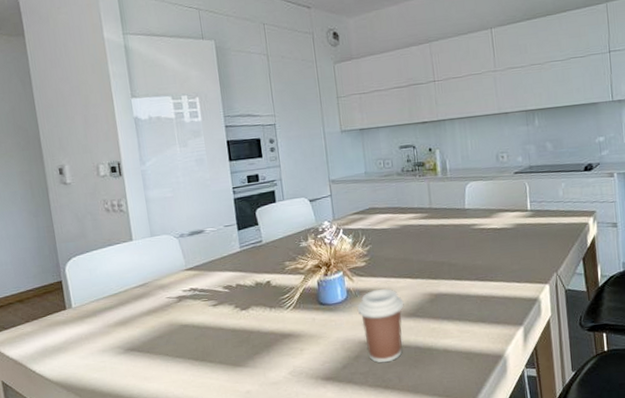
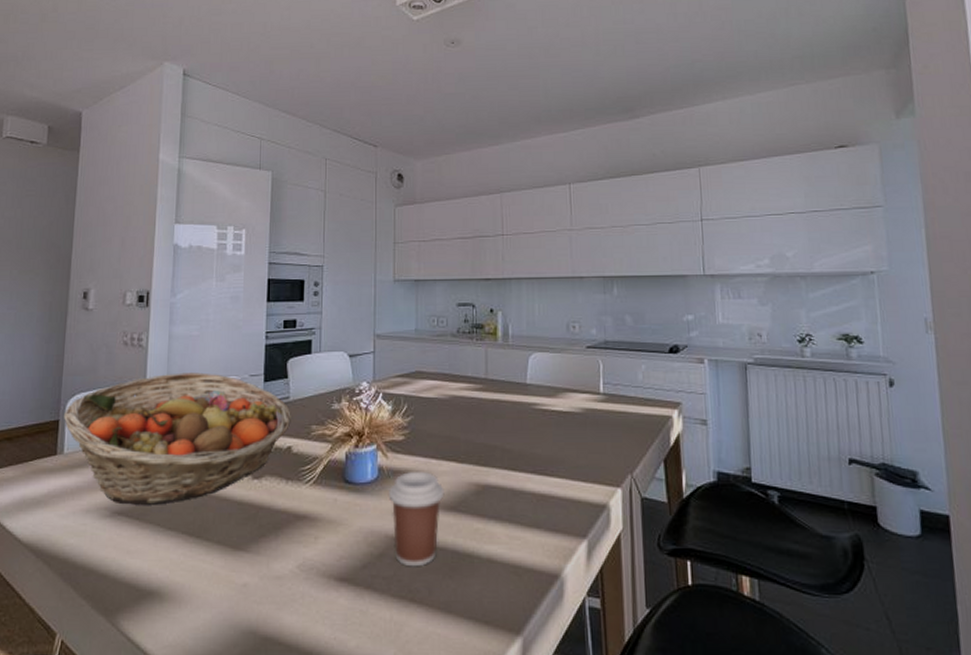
fruit basket: none [65,228,267,342] -> present [64,372,291,505]

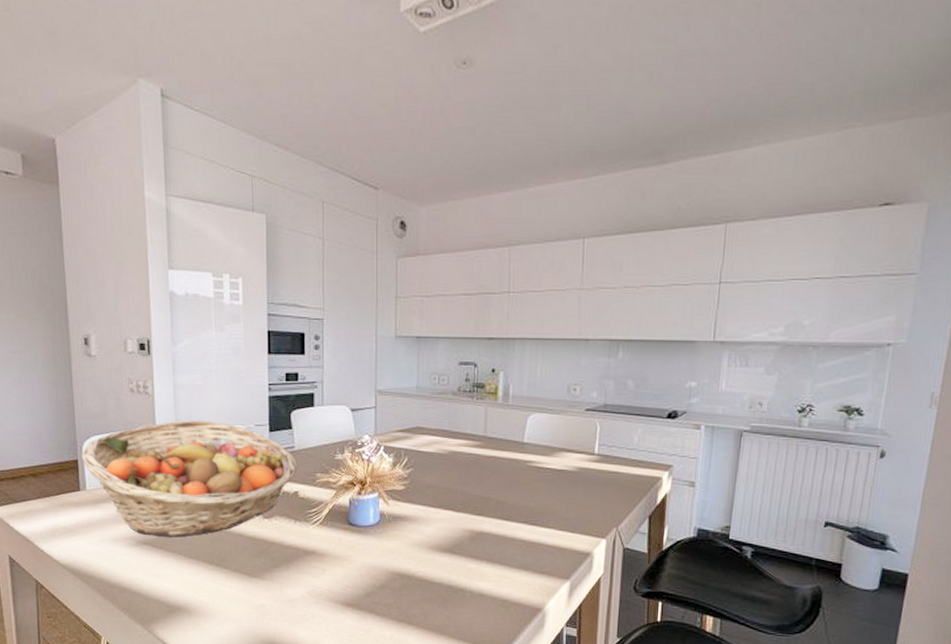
coffee cup: present [388,471,445,567] -> none [389,517,441,598]

